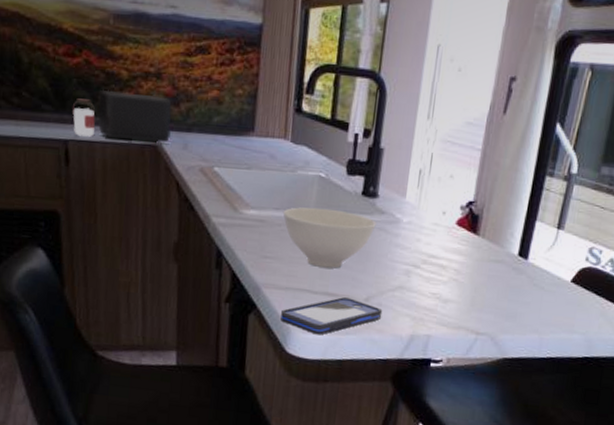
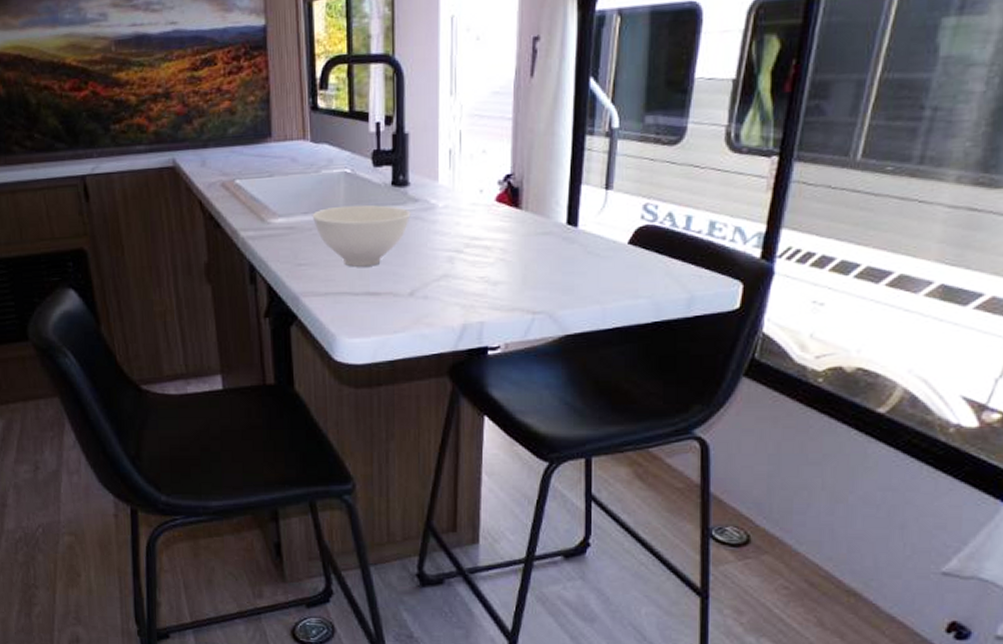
jar: present [73,98,95,137] -> none [86,131,110,170]
toaster: present [97,89,171,143] -> none [109,115,187,167]
mobile phone: present [280,297,383,335] -> none [324,295,430,338]

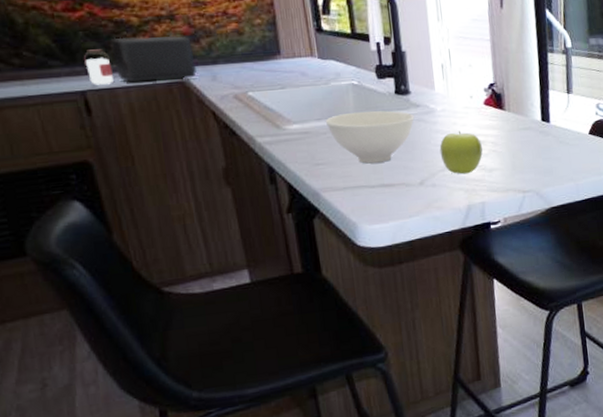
jar: none [86,131,110,170] -> present [84,49,114,85]
toaster: none [109,115,187,167] -> present [110,35,197,83]
fruit: none [437,232,488,286] -> present [439,130,483,174]

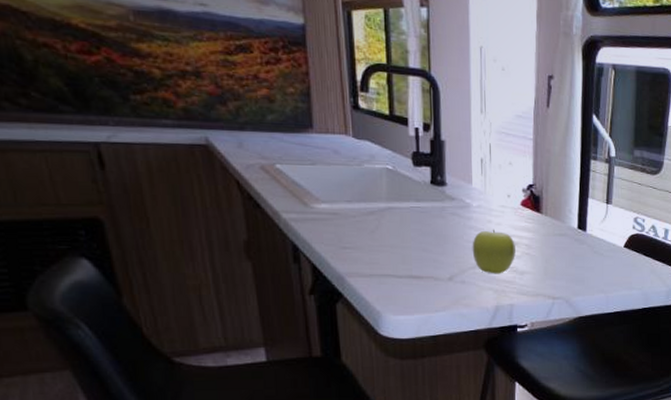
jar: present [84,49,114,85] -> none [99,98,131,139]
toaster: present [110,35,197,83] -> none [129,88,221,142]
bowl: present [325,110,415,164] -> none [355,198,449,253]

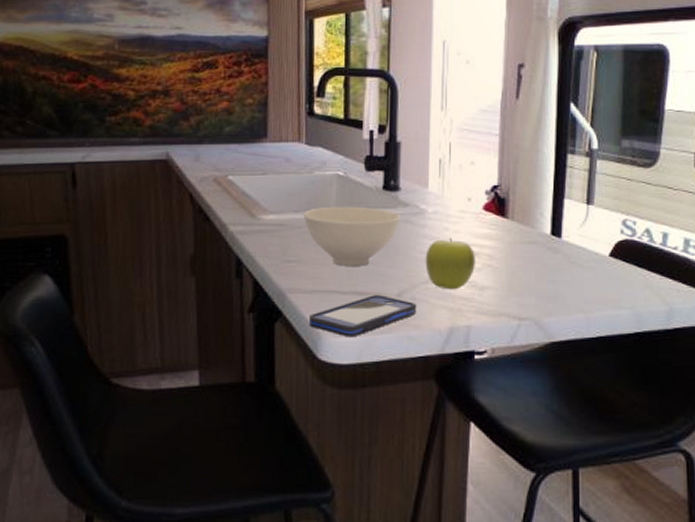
bowl: none [355,198,449,253] -> present [303,206,401,266]
mobile phone: none [369,279,467,316] -> present [309,295,417,337]

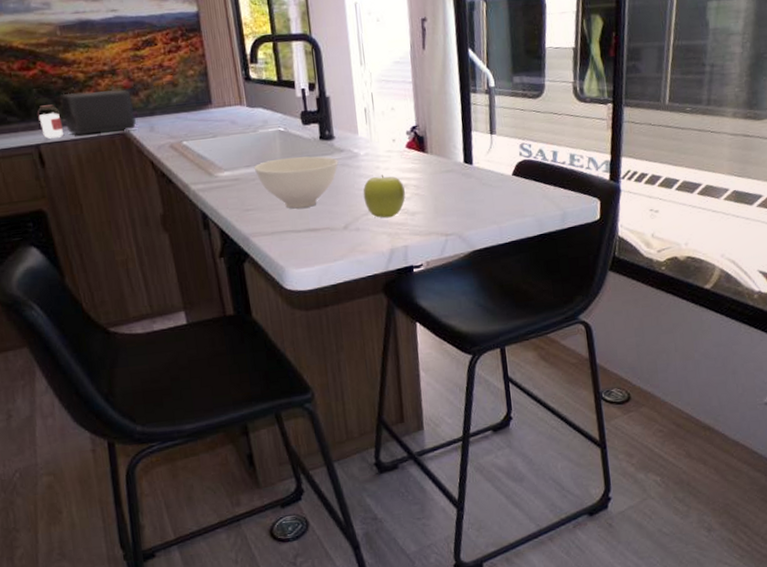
jar: none [79,121,103,158] -> present [38,104,63,139]
toaster: none [105,111,181,158] -> present [60,89,136,135]
mobile phone: present [309,295,417,337] -> none [272,229,362,268]

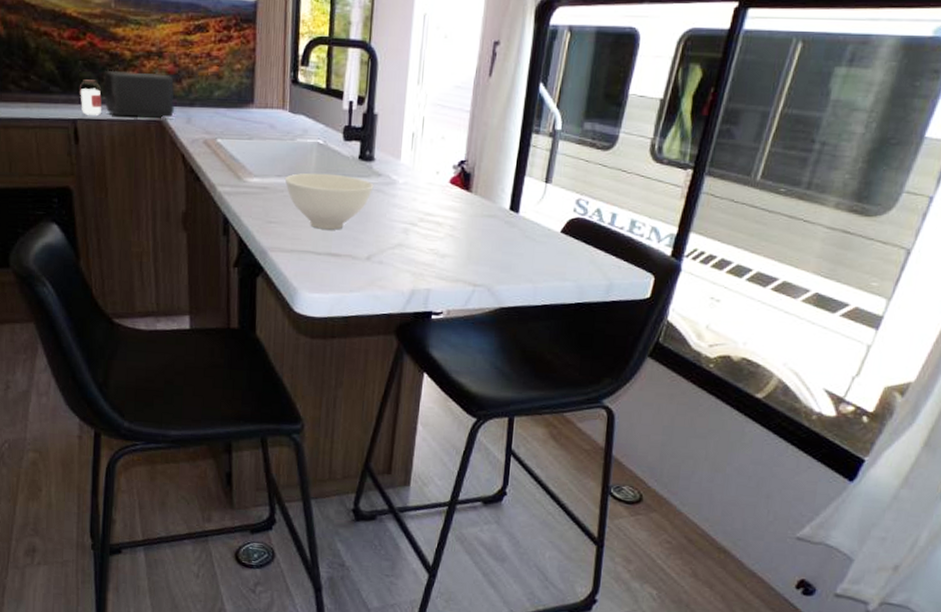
fruit: present [363,174,405,218] -> none [393,208,439,256]

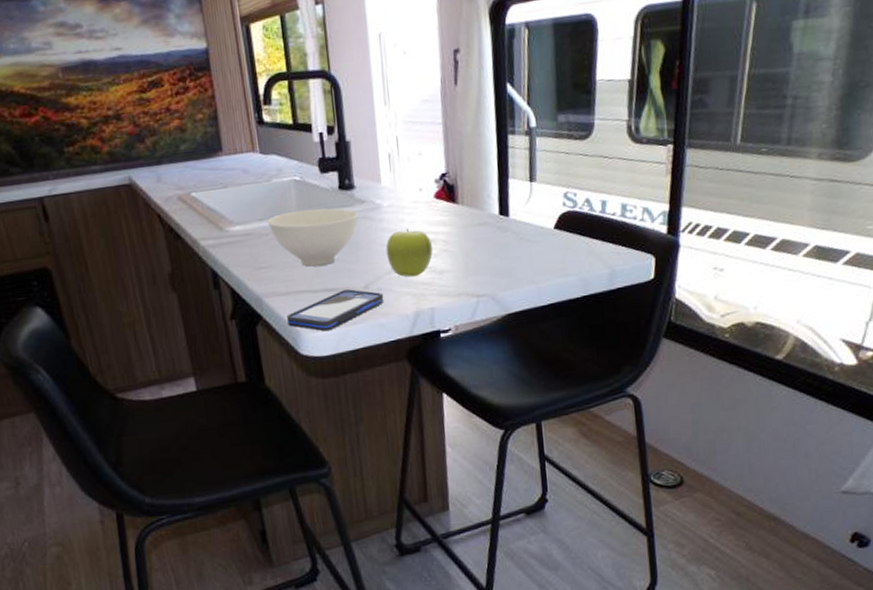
jar: present [80,79,102,115] -> none [40,154,67,191]
toaster: present [103,70,174,118] -> none [63,136,142,187]
mobile phone: none [287,257,384,294] -> present [287,289,384,332]
fruit: none [393,208,439,256] -> present [385,228,433,277]

